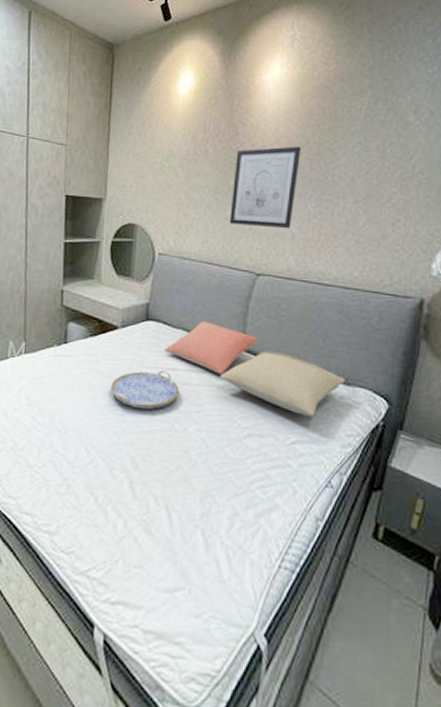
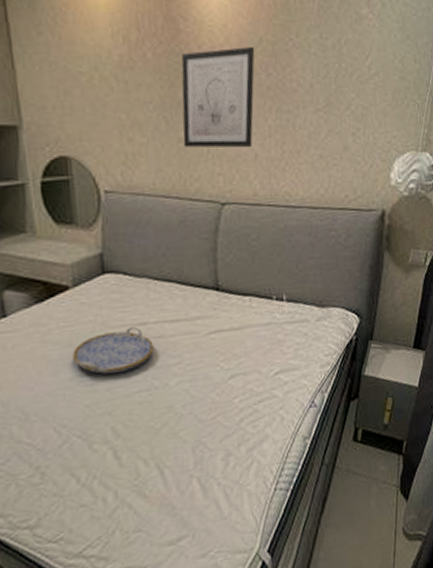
pillow: present [164,320,259,374] -> none [129,264,232,320]
pillow: present [220,350,345,417] -> none [196,285,320,345]

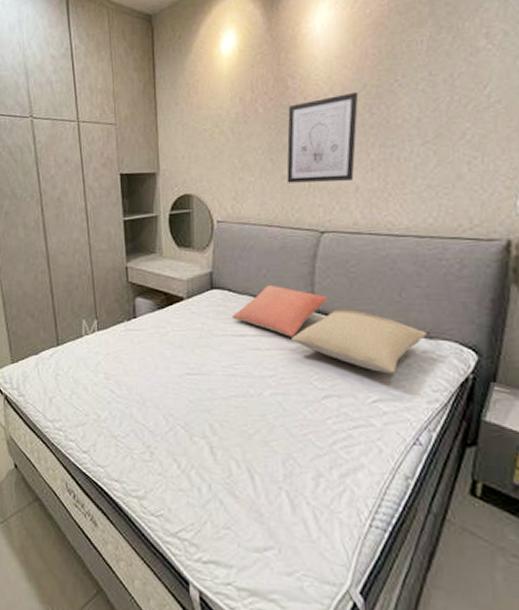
serving tray: present [73,327,154,374] -> none [183,337,251,377]
pillow: none [129,264,232,320] -> present [232,284,329,337]
pillow: none [196,285,320,345] -> present [291,309,427,374]

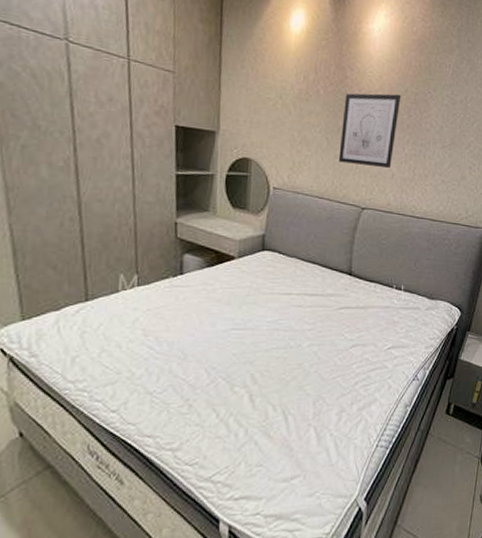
pillow: present [232,284,329,337] -> none [279,249,363,296]
pillow: present [291,309,427,374] -> none [330,274,430,327]

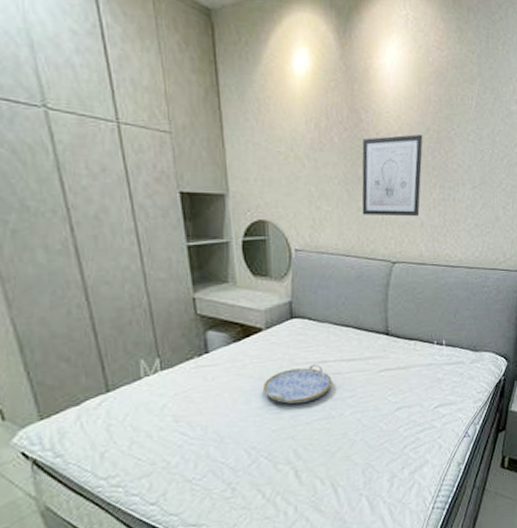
serving tray: none [229,295,294,331] -> present [263,364,332,404]

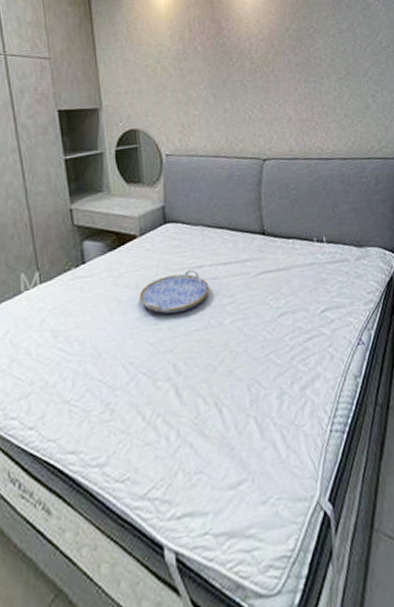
wall art: present [362,134,423,216] -> none [224,34,286,116]

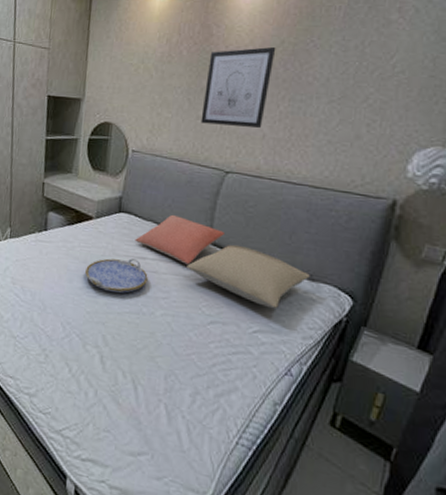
pillow: none [187,213,276,262] -> present [135,214,226,265]
wall art: none [224,34,286,116] -> present [200,46,276,128]
pillow: none [245,229,358,284] -> present [187,244,310,309]

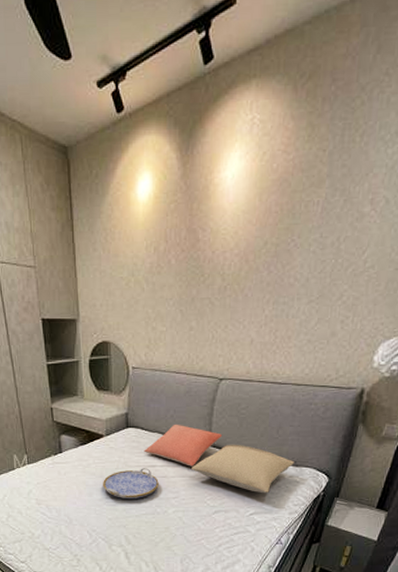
wall art: present [200,46,276,128] -> none [194,248,260,334]

